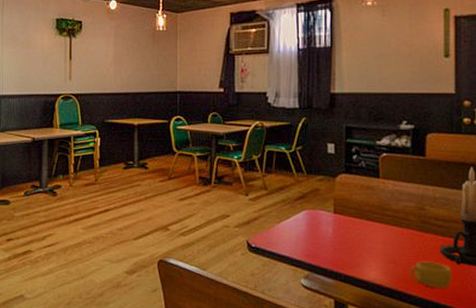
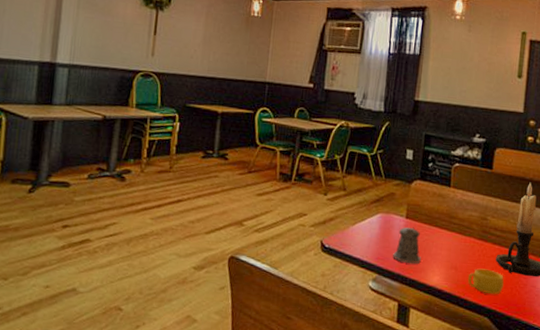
pepper shaker: none [324,222,355,260] -> present [393,227,421,264]

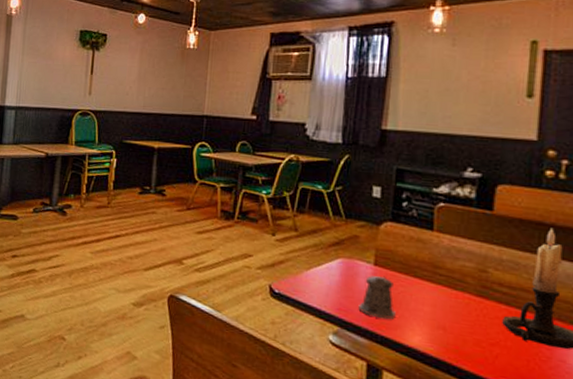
cup: present [467,268,504,295] -> none [461,331,516,366]

